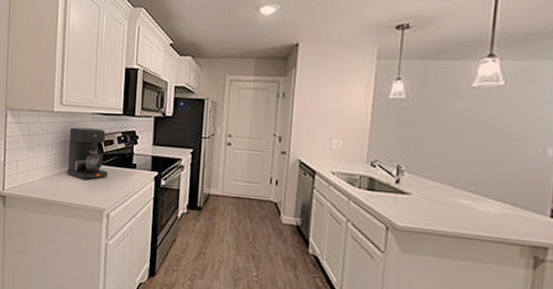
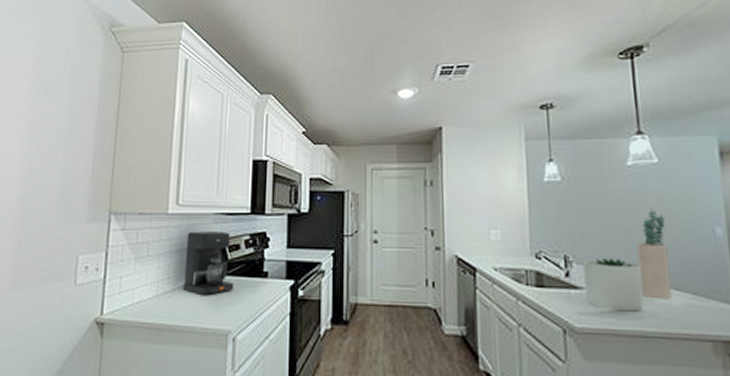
planter: none [411,169,468,217] -> present [582,257,644,312]
vase: none [462,127,499,209] -> present [636,207,673,300]

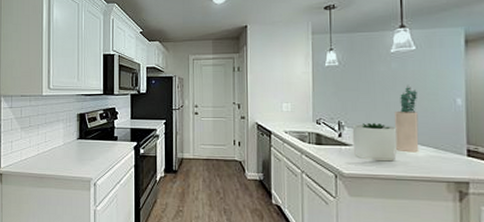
coffee maker: present [182,231,233,295] -> none [56,108,93,153]

